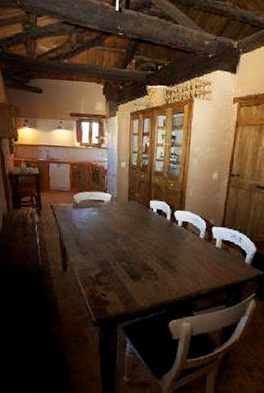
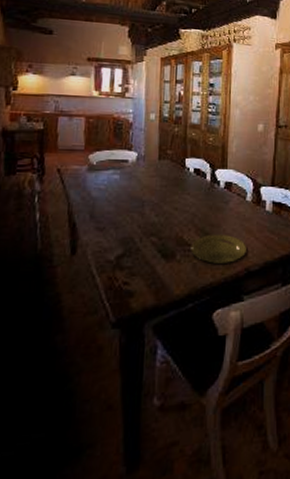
plate: none [153,263,198,286] -> present [191,234,246,264]

